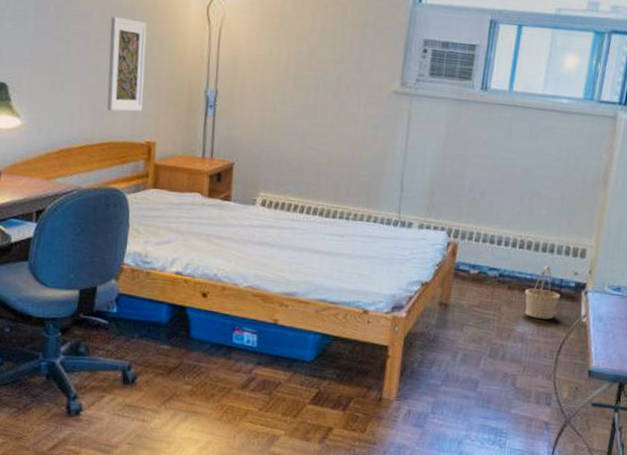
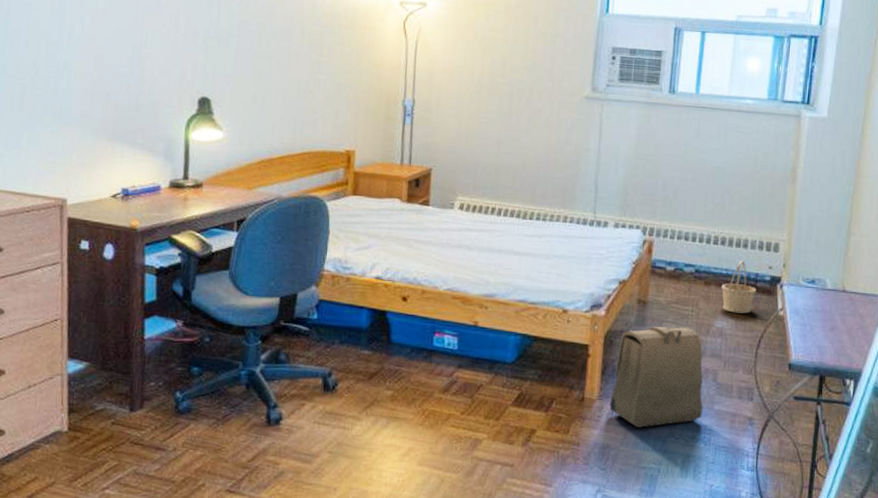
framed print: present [107,17,147,112] -> none [307,33,346,122]
backpack: none [407,329,503,429] -> present [609,326,703,428]

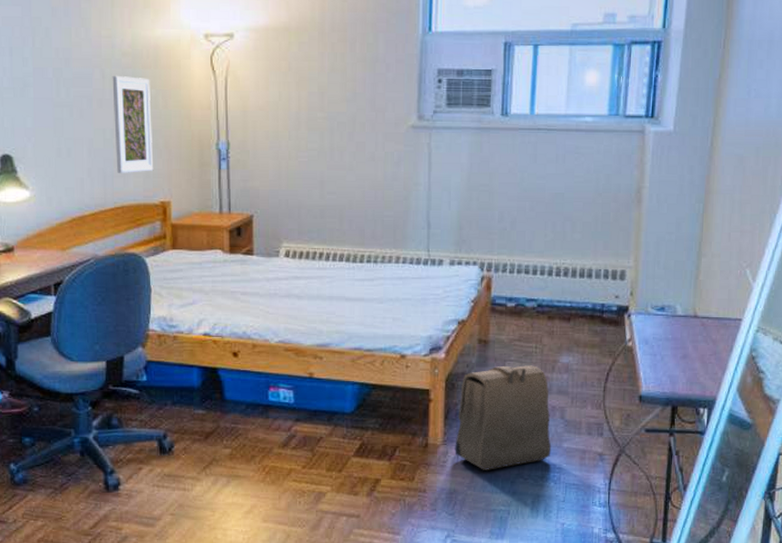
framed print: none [307,33,346,122] -> present [112,76,154,173]
basket: present [721,260,756,314] -> none [565,291,603,347]

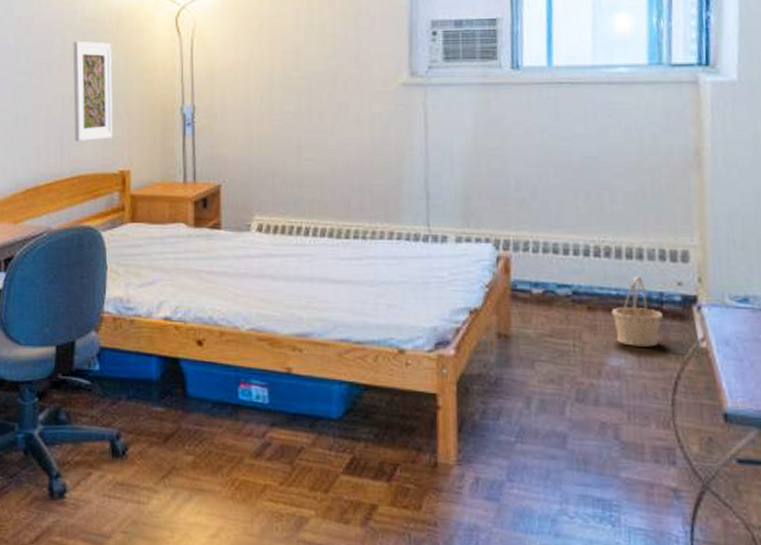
backpack: present [455,365,552,470] -> none [473,367,605,503]
basket: none [565,291,603,347] -> present [611,275,663,347]

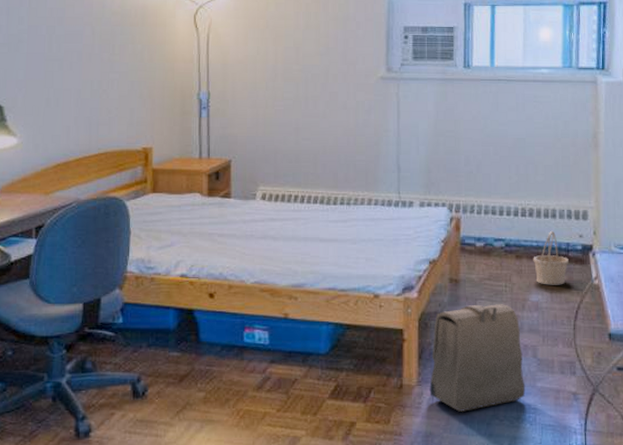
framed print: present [73,41,113,141] -> none [101,33,138,121]
backpack: none [473,367,605,503] -> present [429,304,526,412]

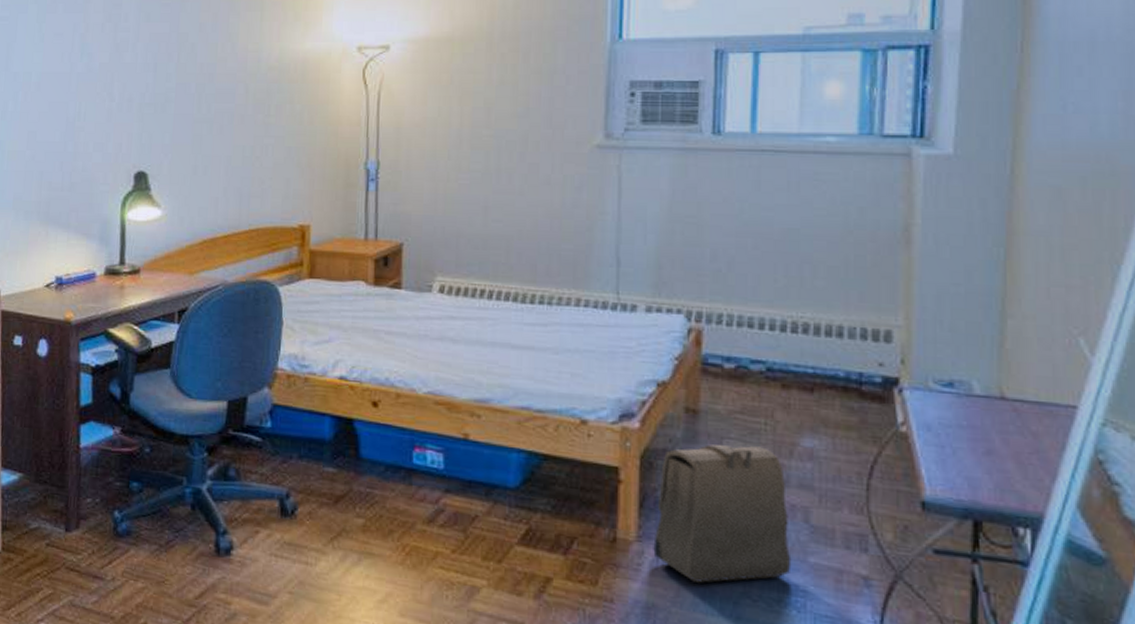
basket: present [533,230,569,285] -> none [807,354,861,429]

